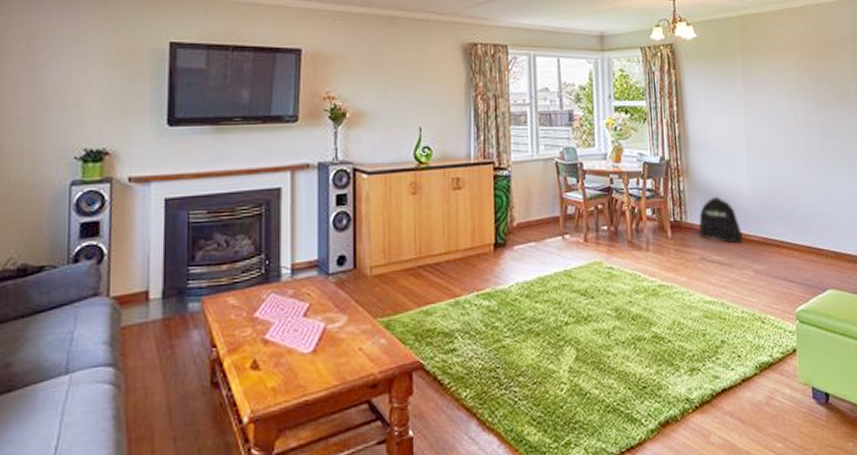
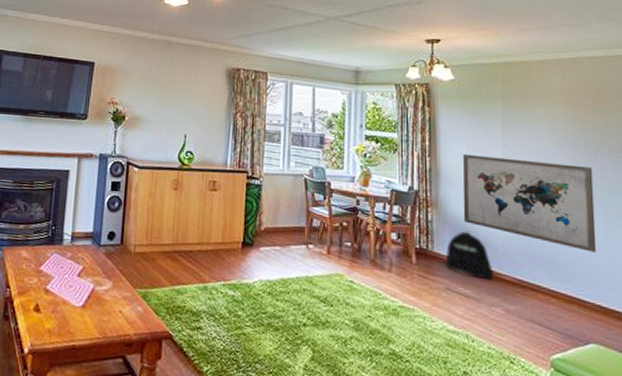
wall art: none [709,115,829,200] -> present [462,153,597,253]

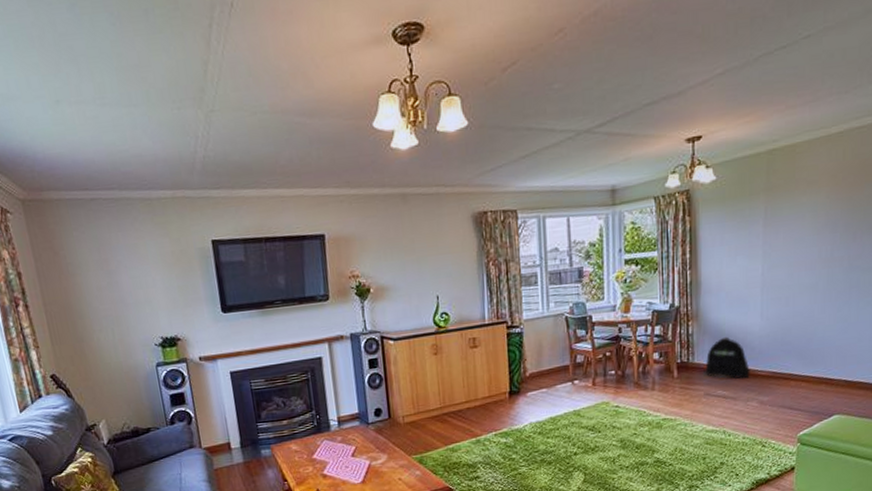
wall art: present [462,153,597,253] -> none [723,249,850,333]

